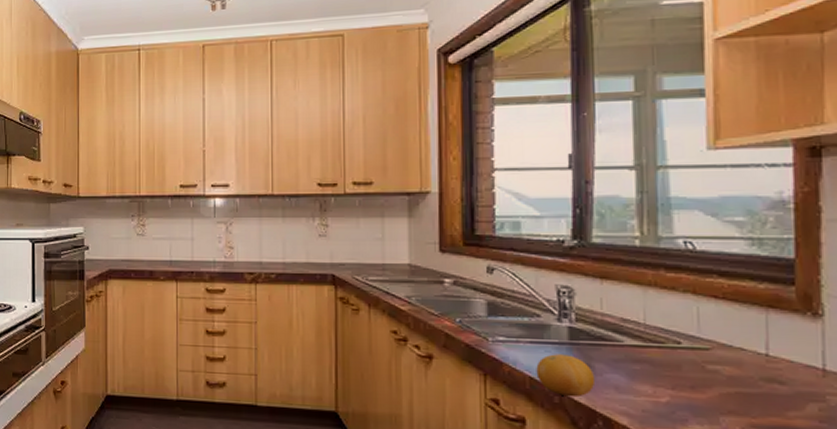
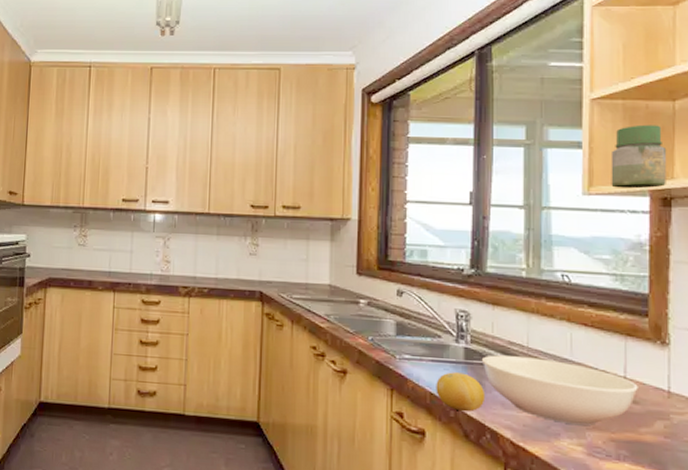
bowl: none [589,334,785,410] -> present [481,355,638,425]
jar: none [741,62,815,139] -> present [610,124,667,189]

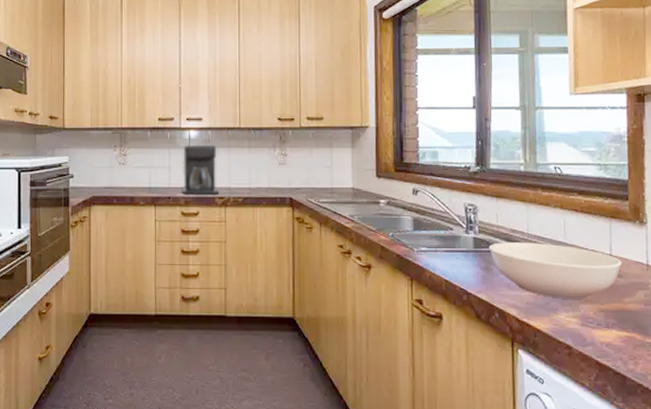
coffee maker: none [143,228,183,285] -> present [182,144,219,196]
fruit: present [436,372,486,412] -> none [450,260,493,295]
jar: present [610,124,667,189] -> none [592,29,640,87]

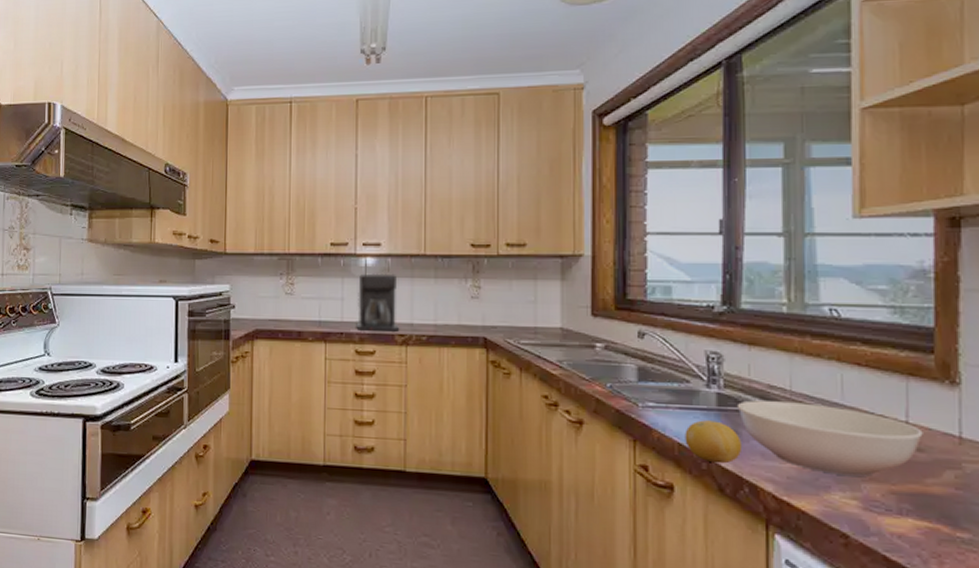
fruit: none [450,260,493,295] -> present [685,420,743,464]

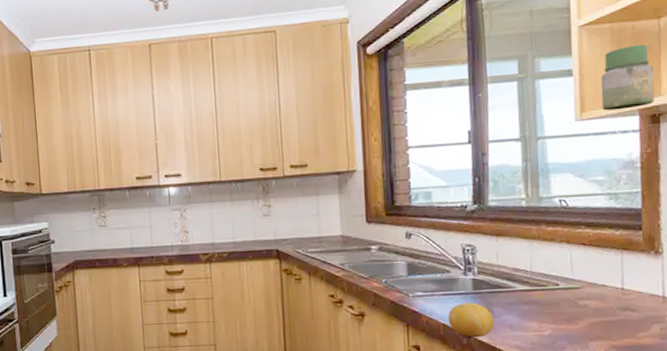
coffee maker: present [356,273,399,333] -> none [164,200,203,254]
bowl: present [736,400,923,477] -> none [488,280,635,337]
jar: none [886,134,955,209] -> present [600,44,655,111]

